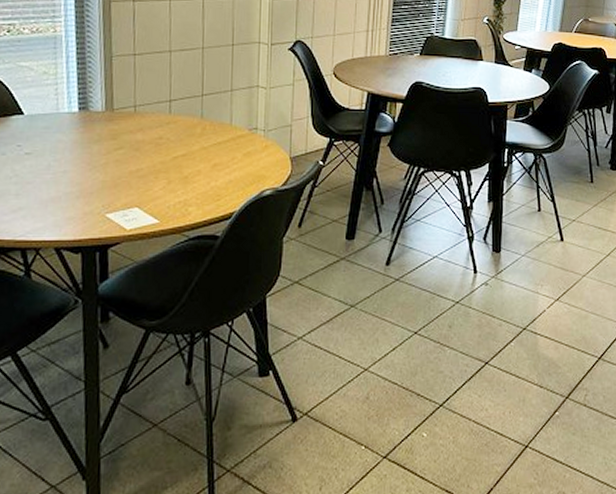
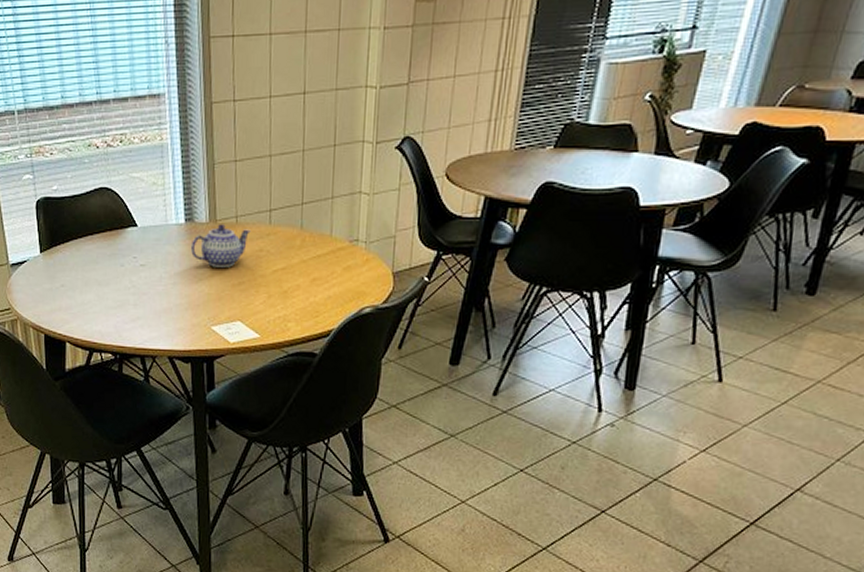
teapot: none [83,113,150,155] -> present [190,224,251,267]

